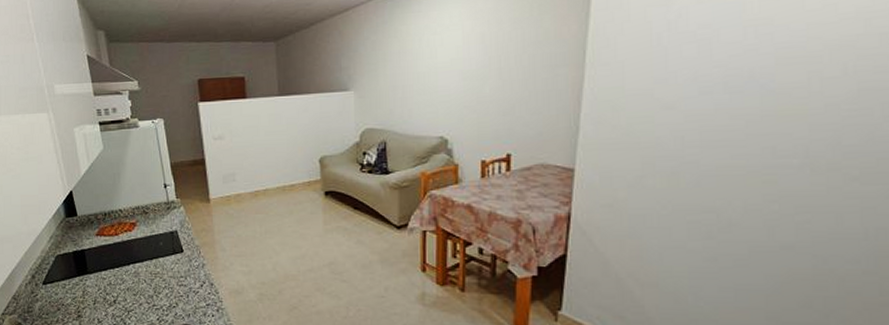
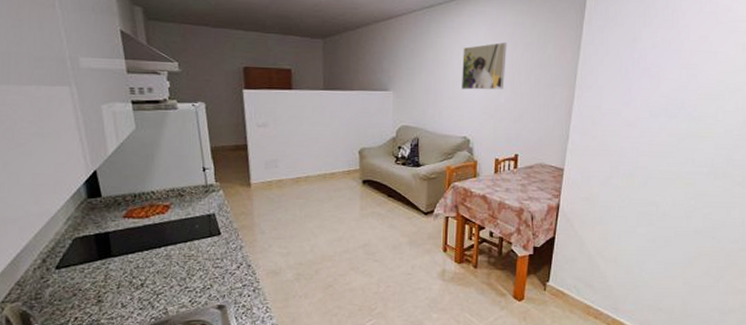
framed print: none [434,21,489,82] -> present [462,42,507,90]

